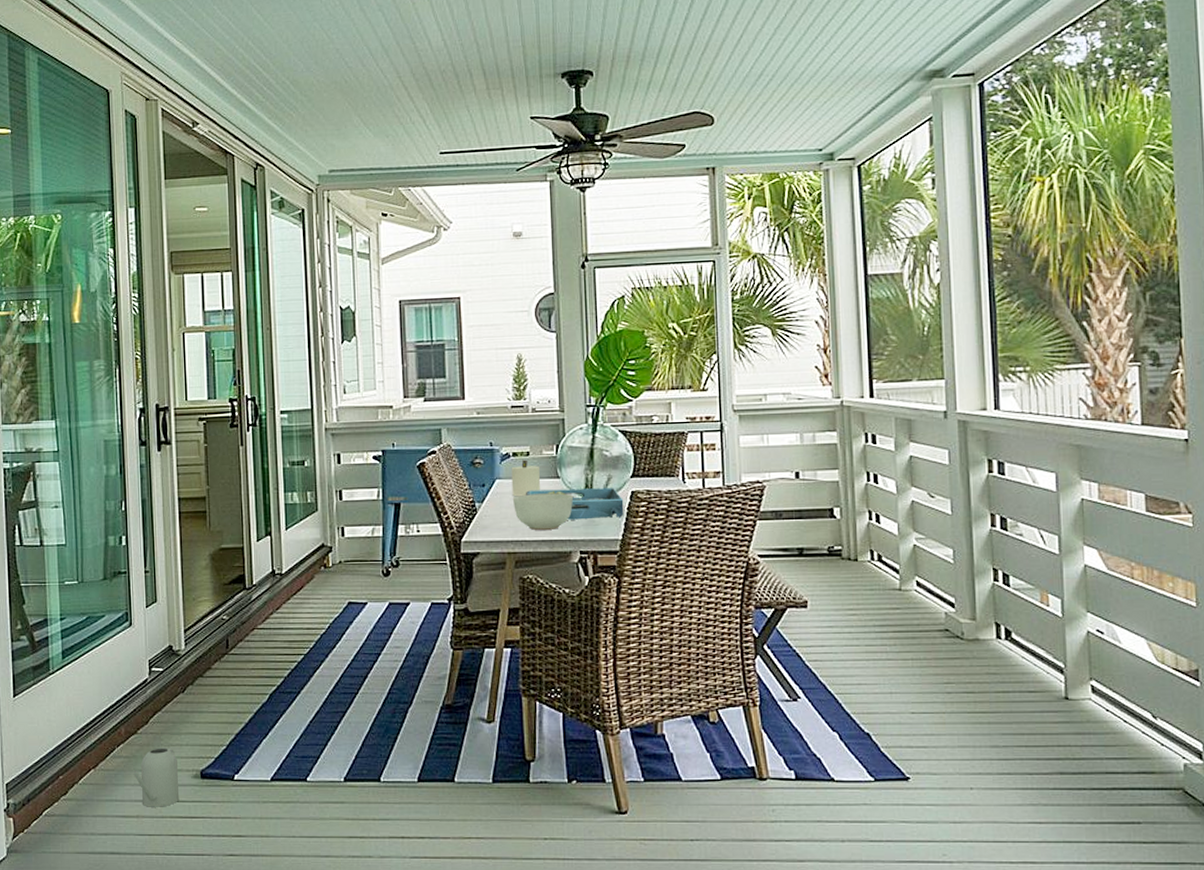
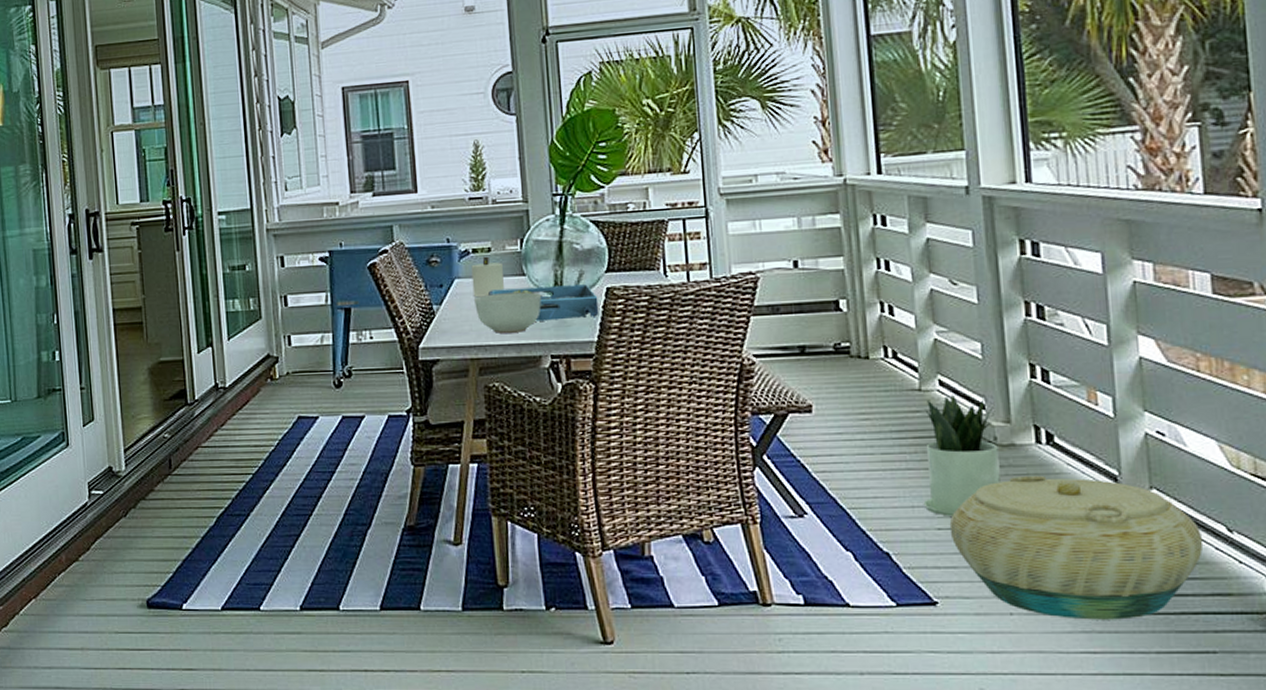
watering can: present [132,748,180,807] -> none [75,575,126,639]
planter: none [900,594,966,702] -> present [923,394,1001,516]
basket: none [921,666,1133,794] -> present [949,475,1204,620]

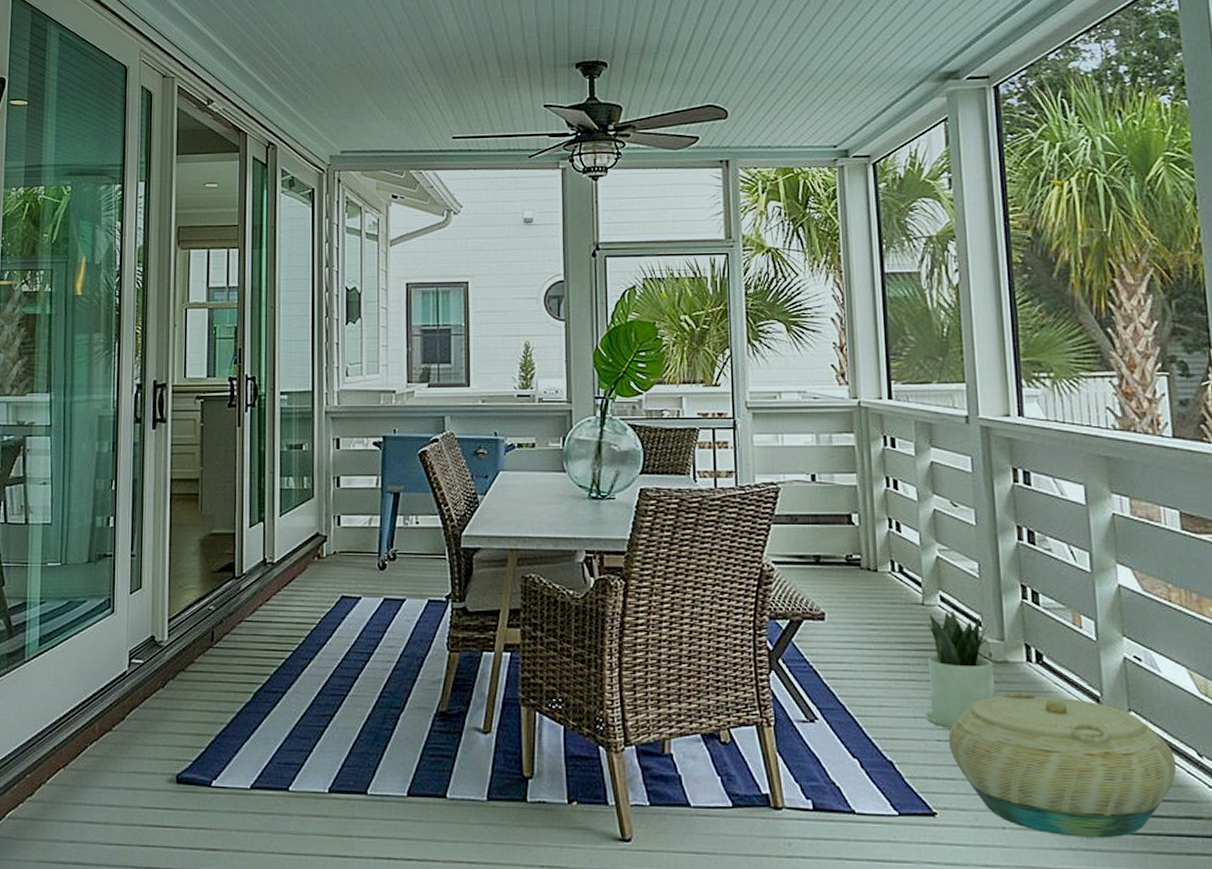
candle: present [471,256,504,298] -> none [515,451,545,490]
bowl: present [473,292,542,333] -> none [516,488,580,526]
serving tray: present [487,284,599,321] -> none [529,484,632,517]

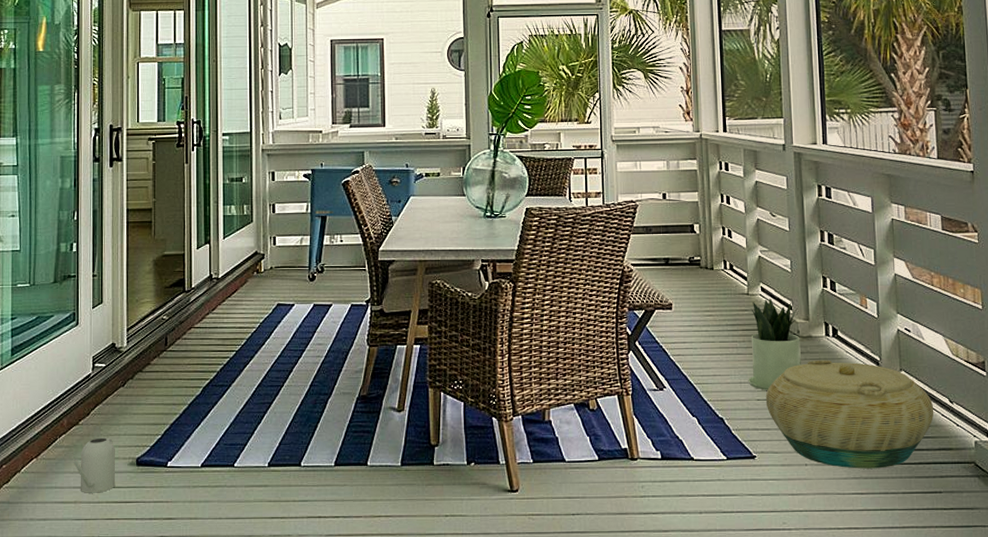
watering can: none [104,747,153,814] -> present [72,437,116,493]

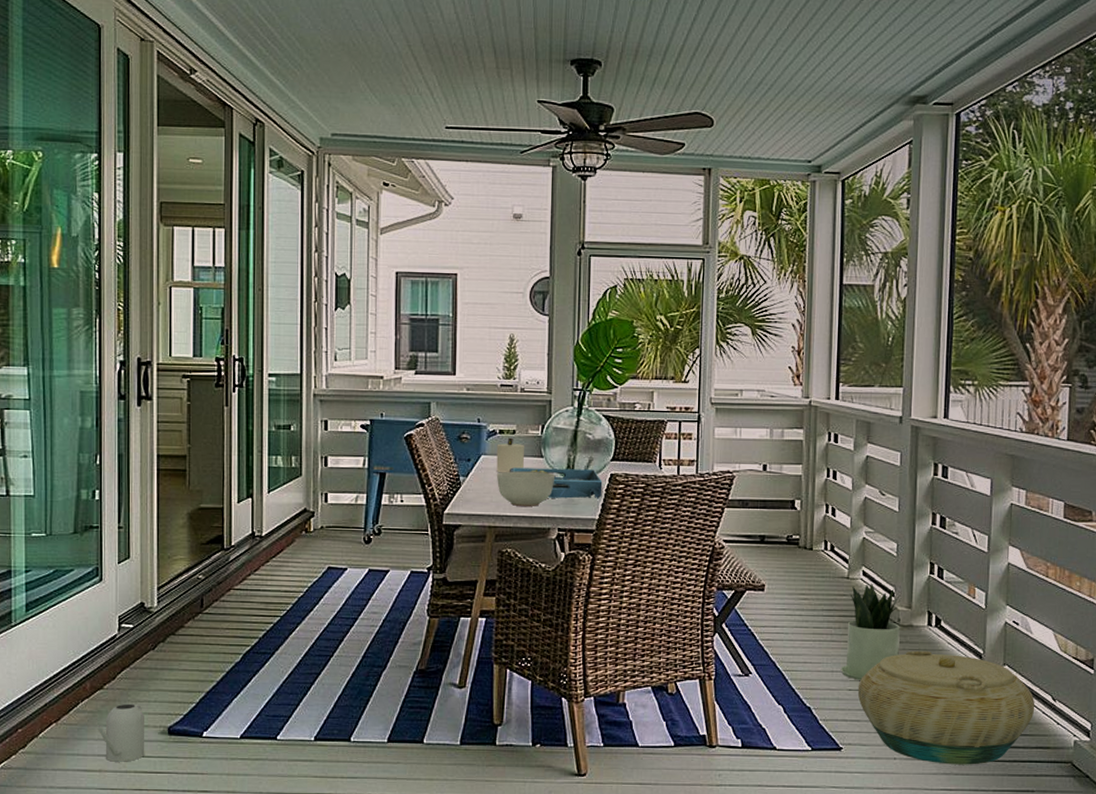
candle: none [424,179,448,212] -> present [496,437,524,473]
bowl: none [424,209,477,241] -> present [496,471,556,506]
serving tray: none [435,205,520,232] -> present [508,467,603,499]

